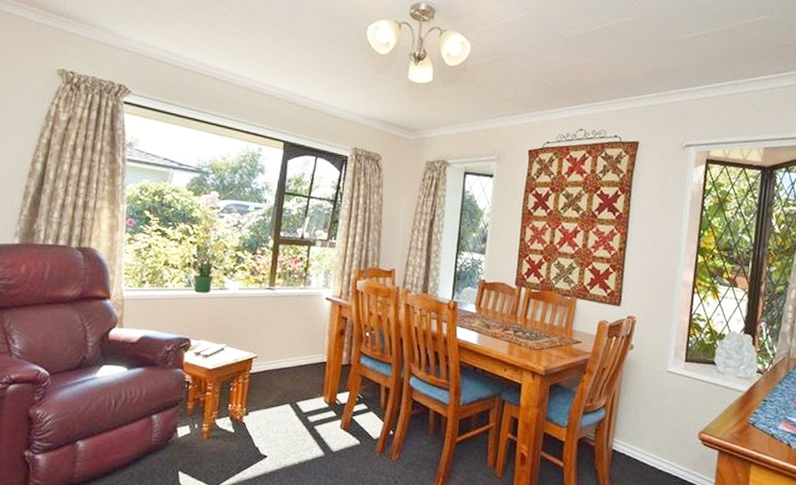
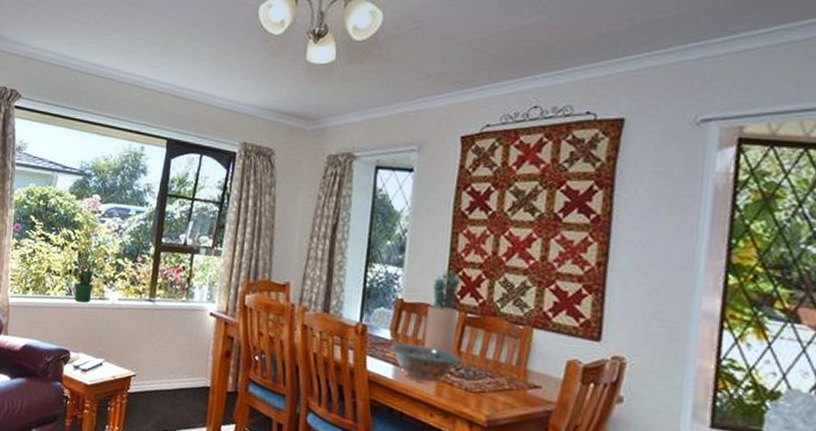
decorative bowl: none [474,315,528,345] -> present [389,343,463,383]
vase: none [500,253,527,336] -> present [424,267,460,373]

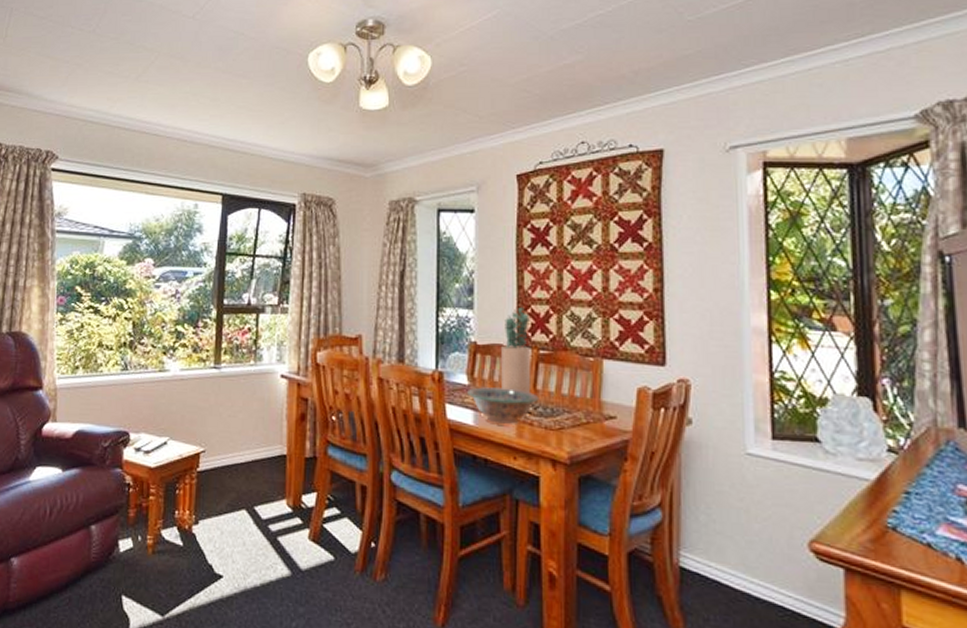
planter: present [74,263,95,304] -> none [129,333,152,378]

